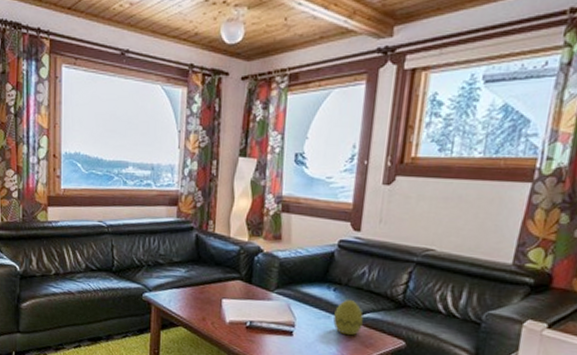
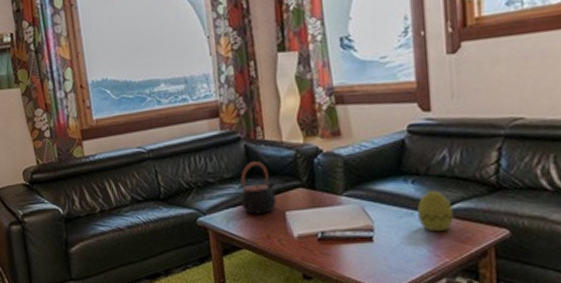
teapot: none [185,251,218,298] -> present [240,161,278,214]

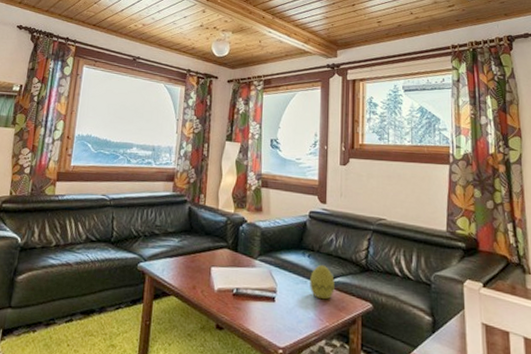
teapot: present [240,161,278,214] -> none [177,222,208,267]

